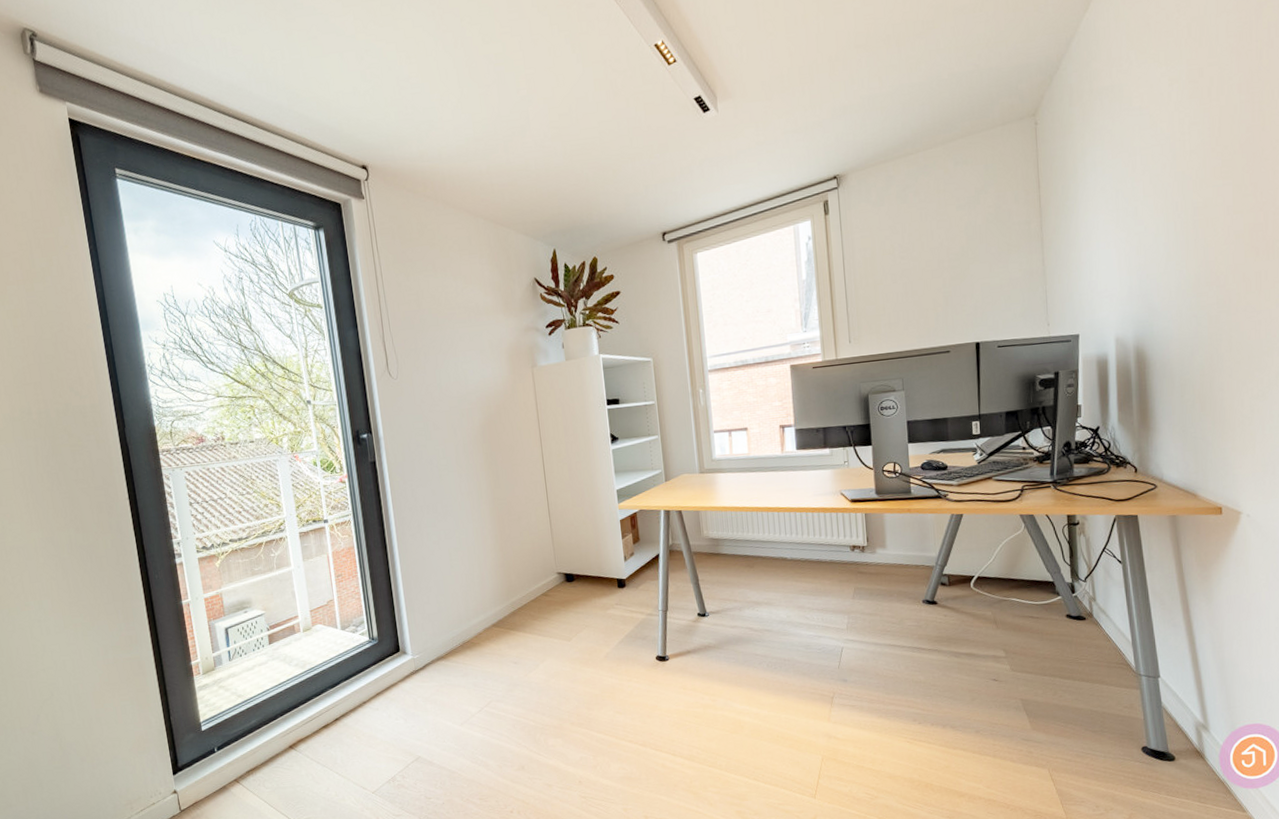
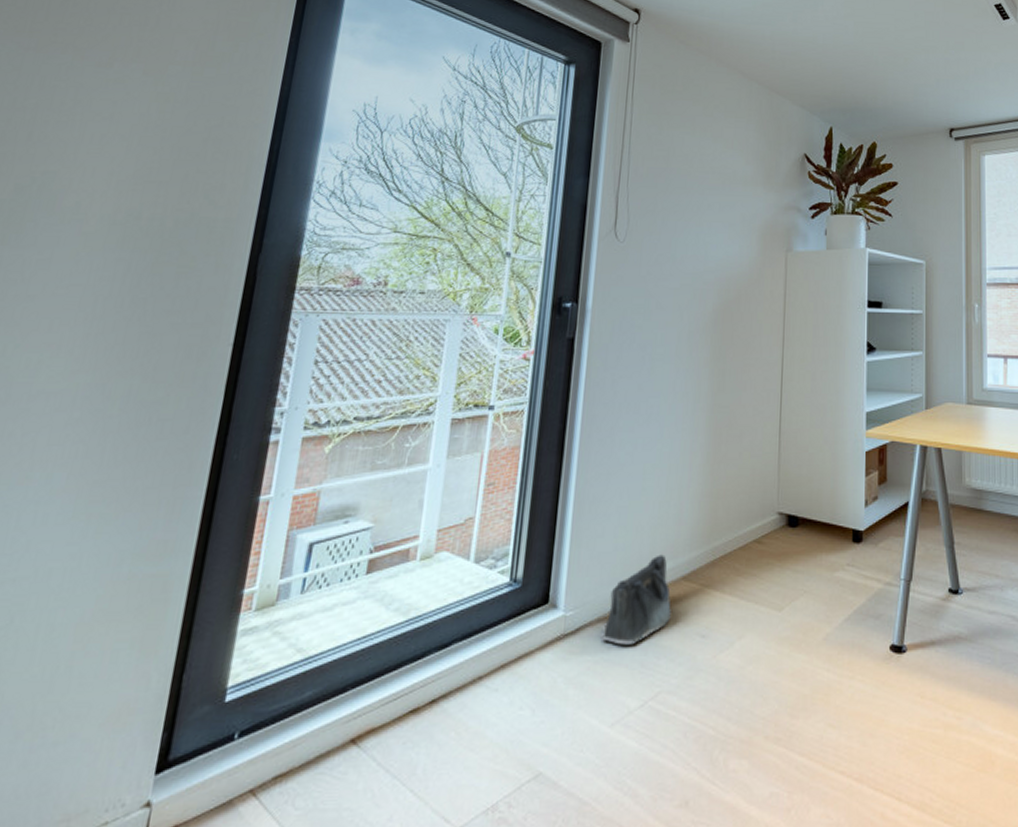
saddlebag: none [442,611,489,674] -> present [601,554,671,645]

